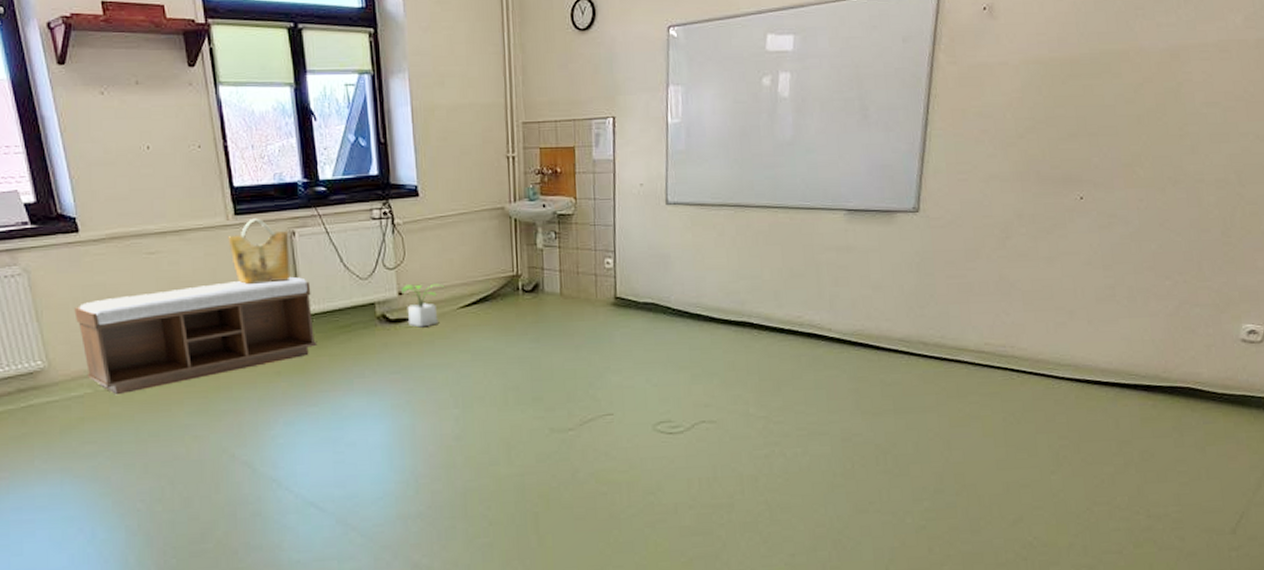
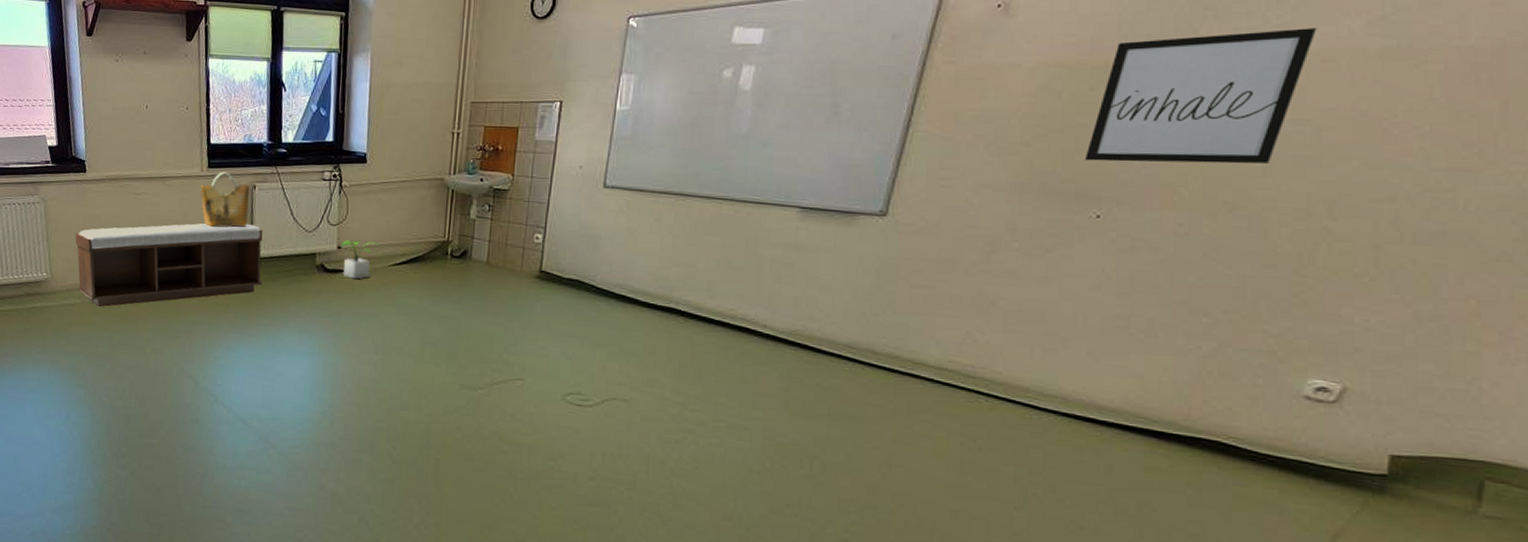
wall art: none [1066,23,1214,148] -> present [1085,28,1317,164]

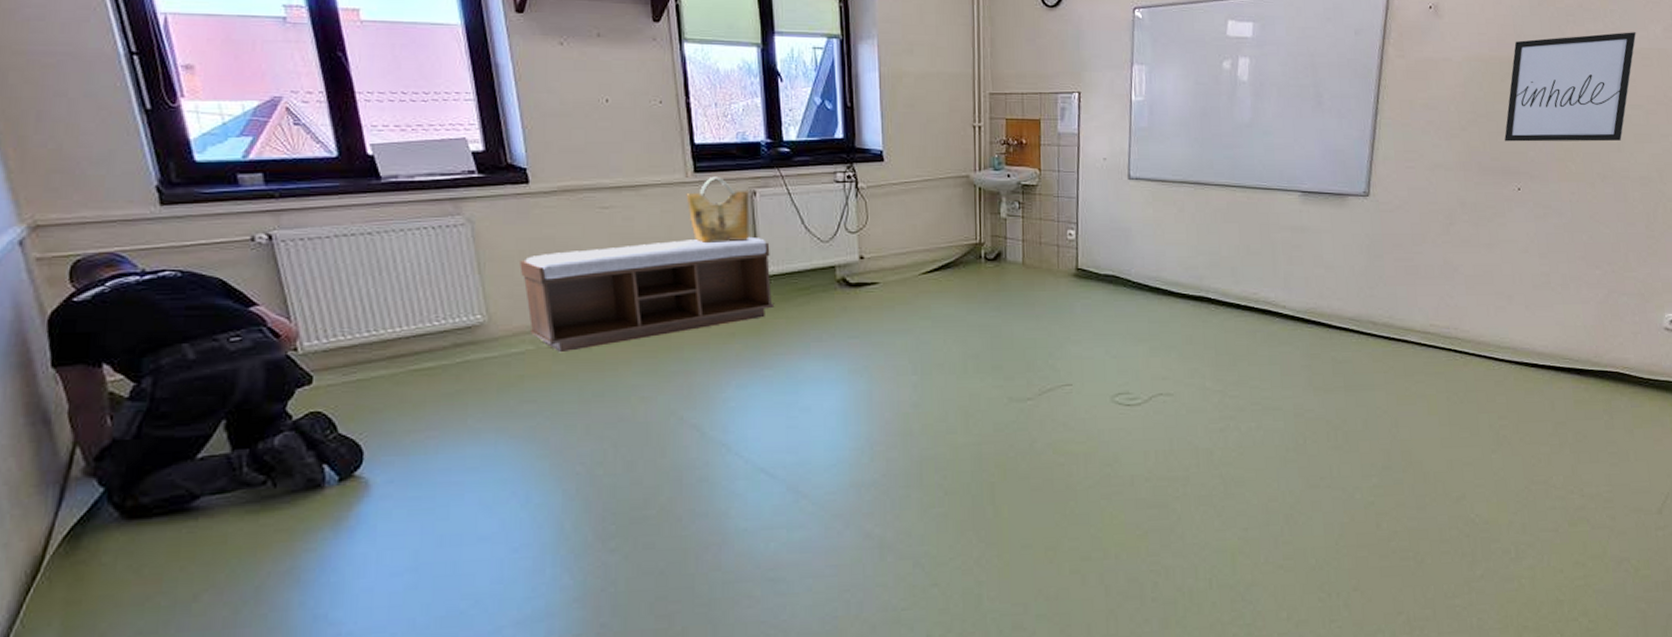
potted plant: present [339,240,380,279] -> none [861,249,907,292]

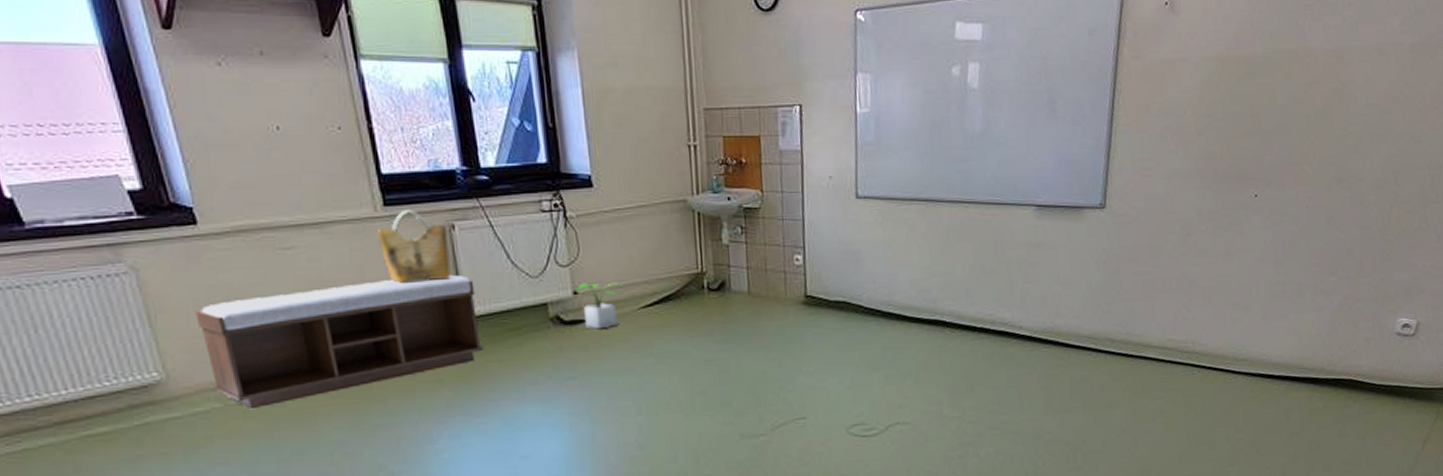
potted plant: none [861,249,907,292] -> present [575,282,625,330]
wall art: present [1504,32,1636,142] -> none [1241,26,1374,146]

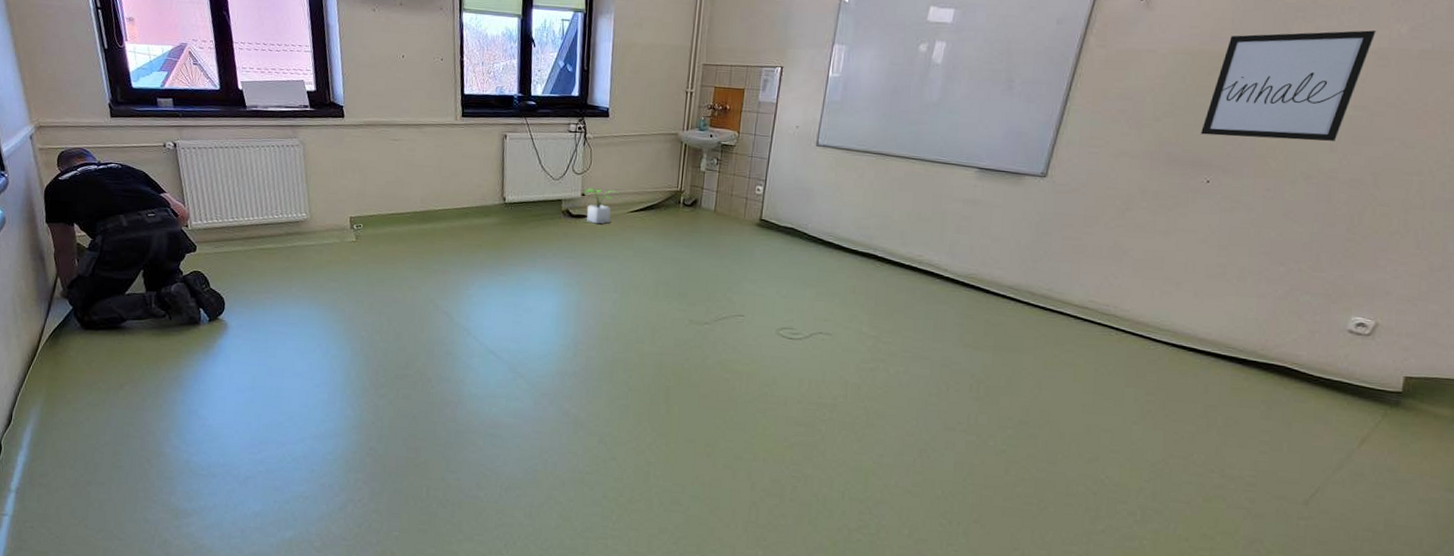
bench: present [195,274,484,410] -> none [333,169,513,247]
grocery bag: present [376,209,451,283] -> none [454,121,501,174]
wall art: none [1241,26,1374,146] -> present [1201,30,1376,141]

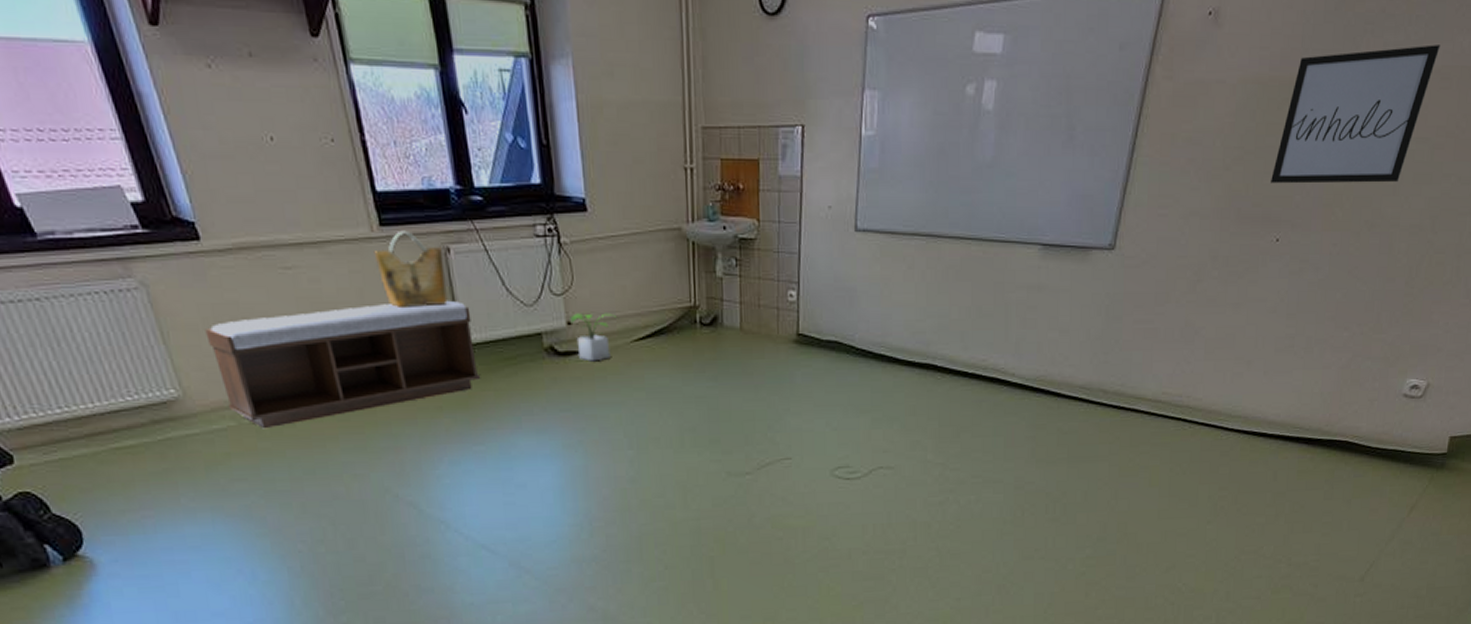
bench: none [333,169,513,247] -> present [205,300,481,429]
grocery bag: none [454,121,501,174] -> present [373,230,448,307]

